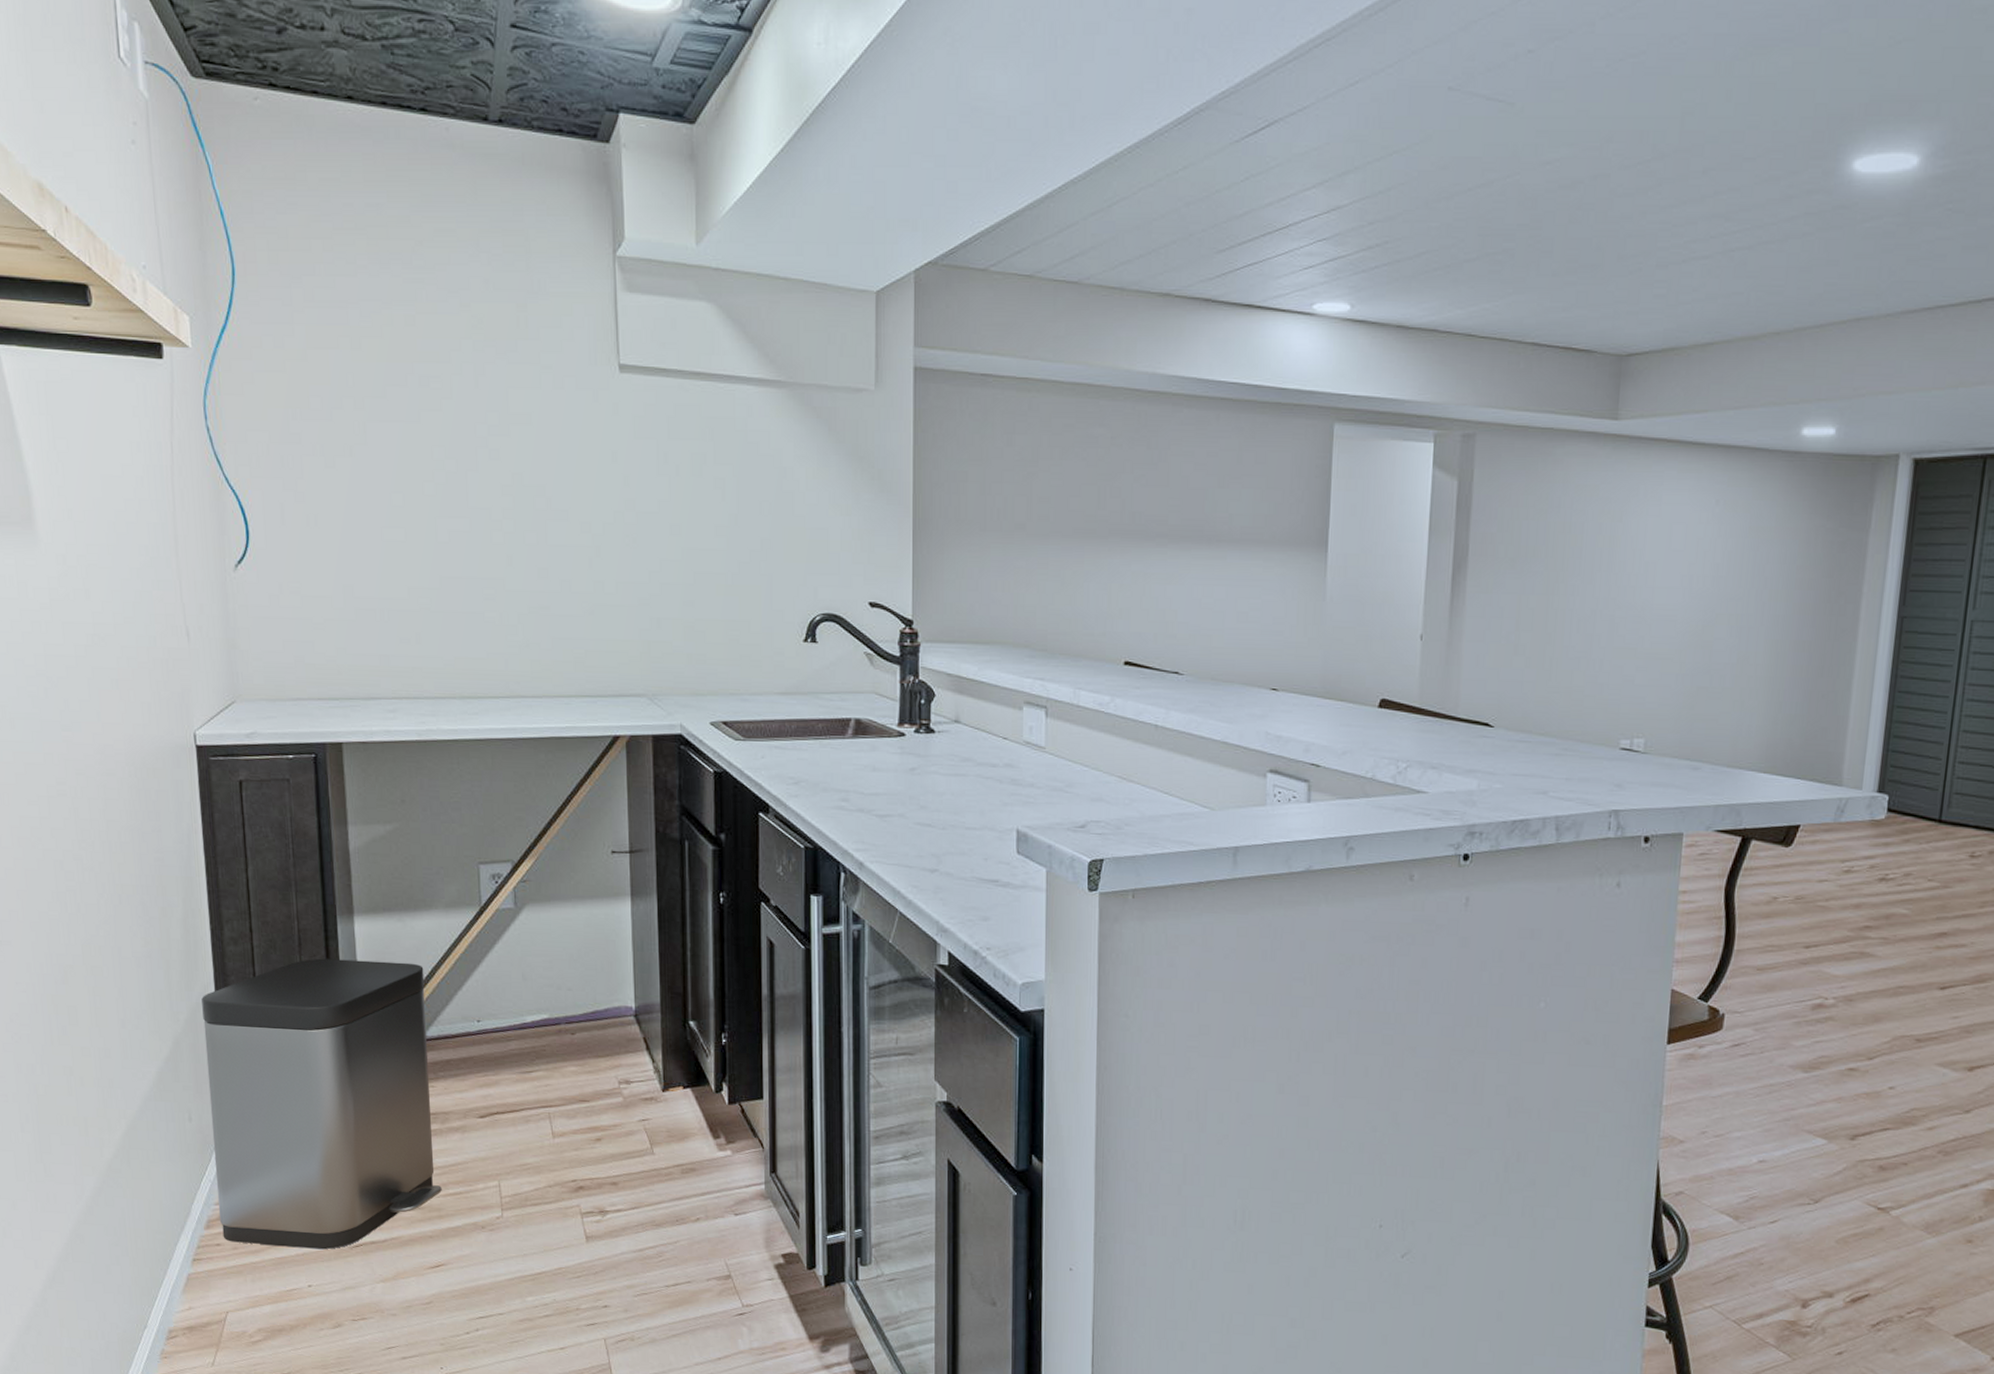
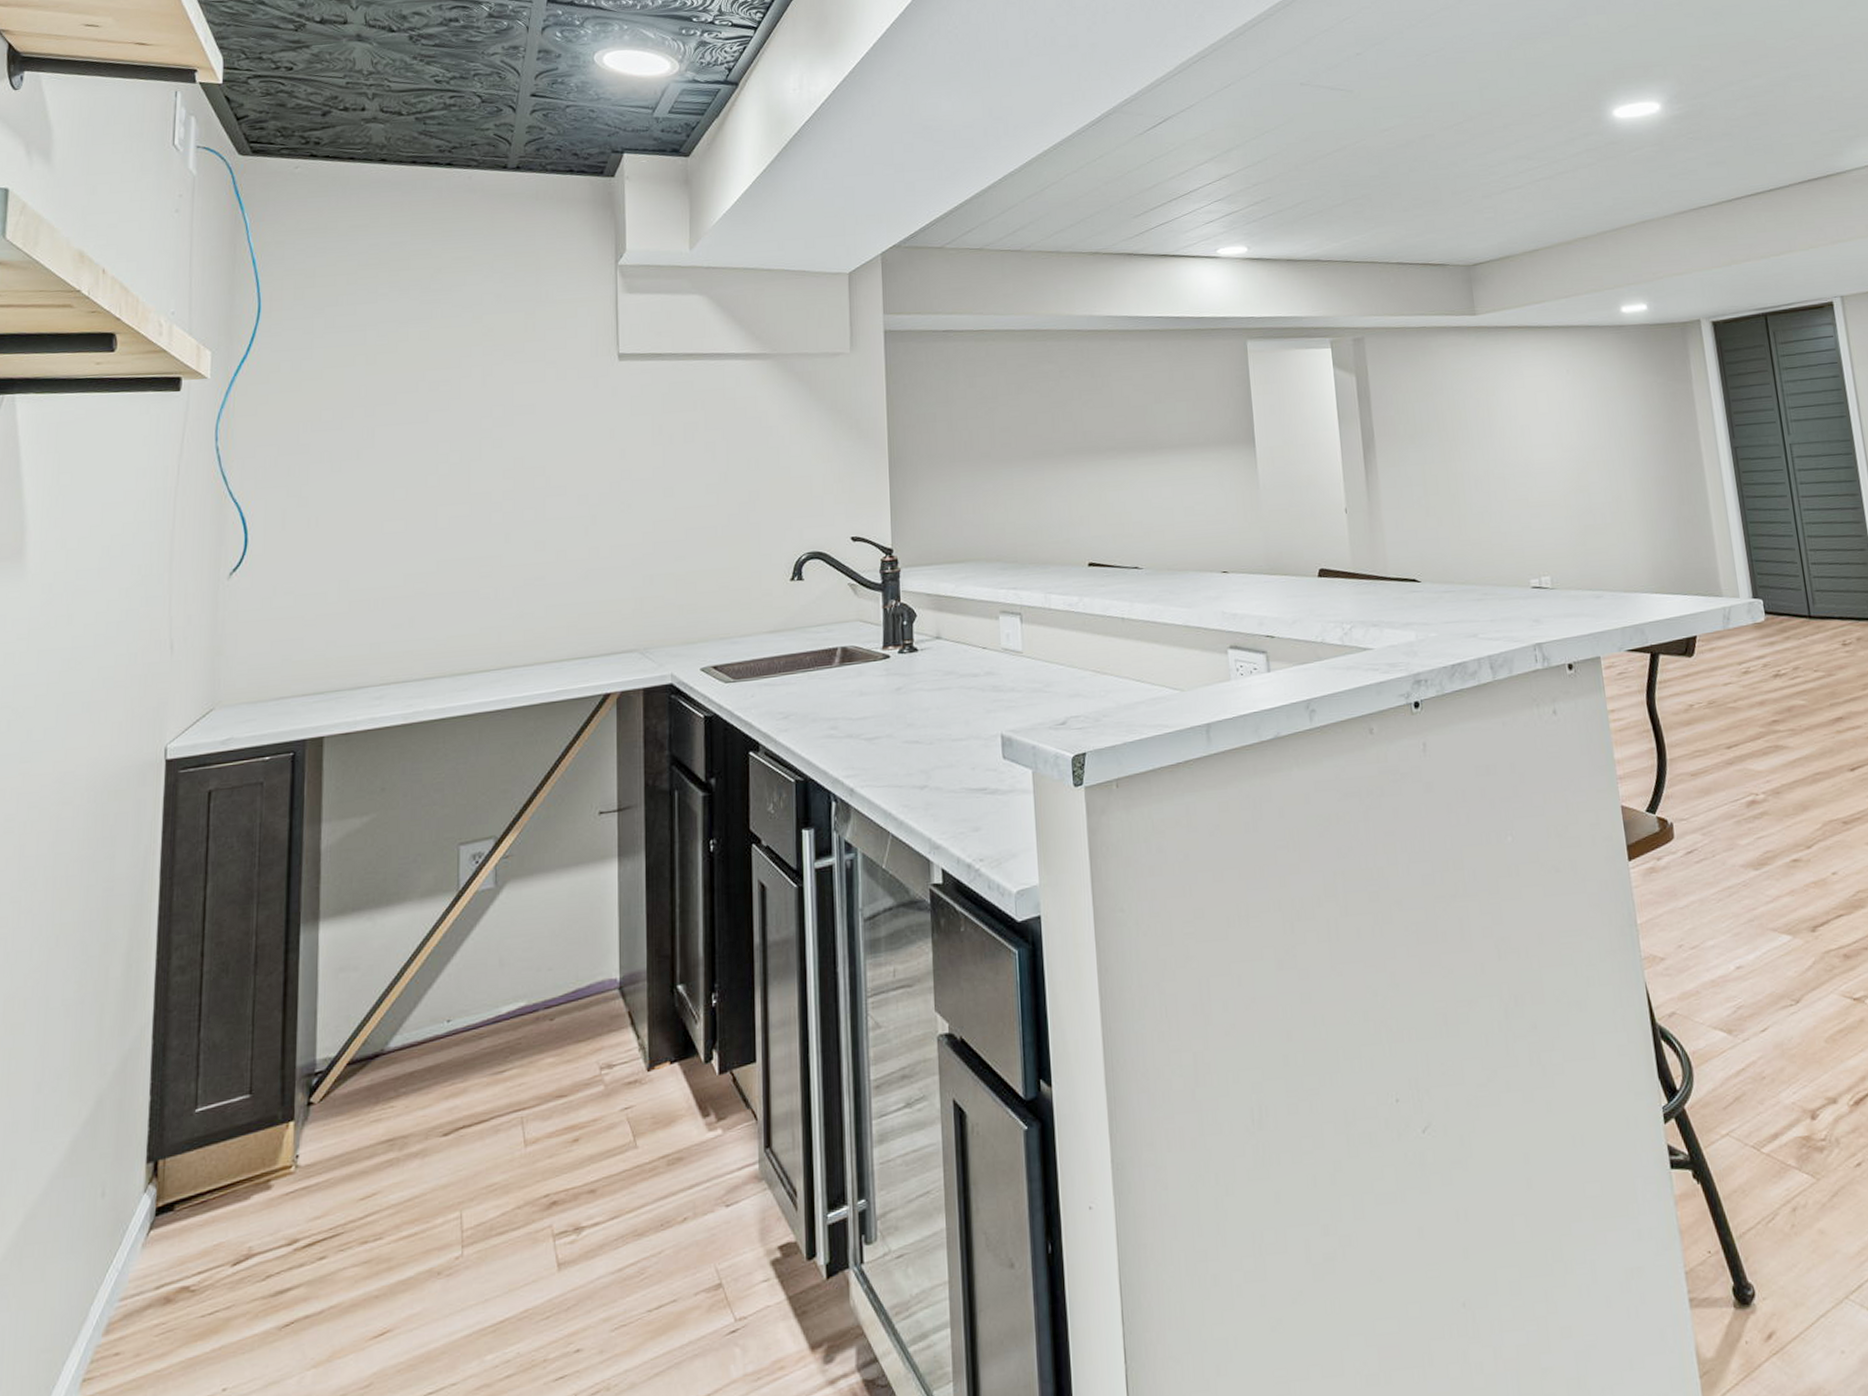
pedal bin: present [201,958,442,1249] -> none [122,965,394,1348]

